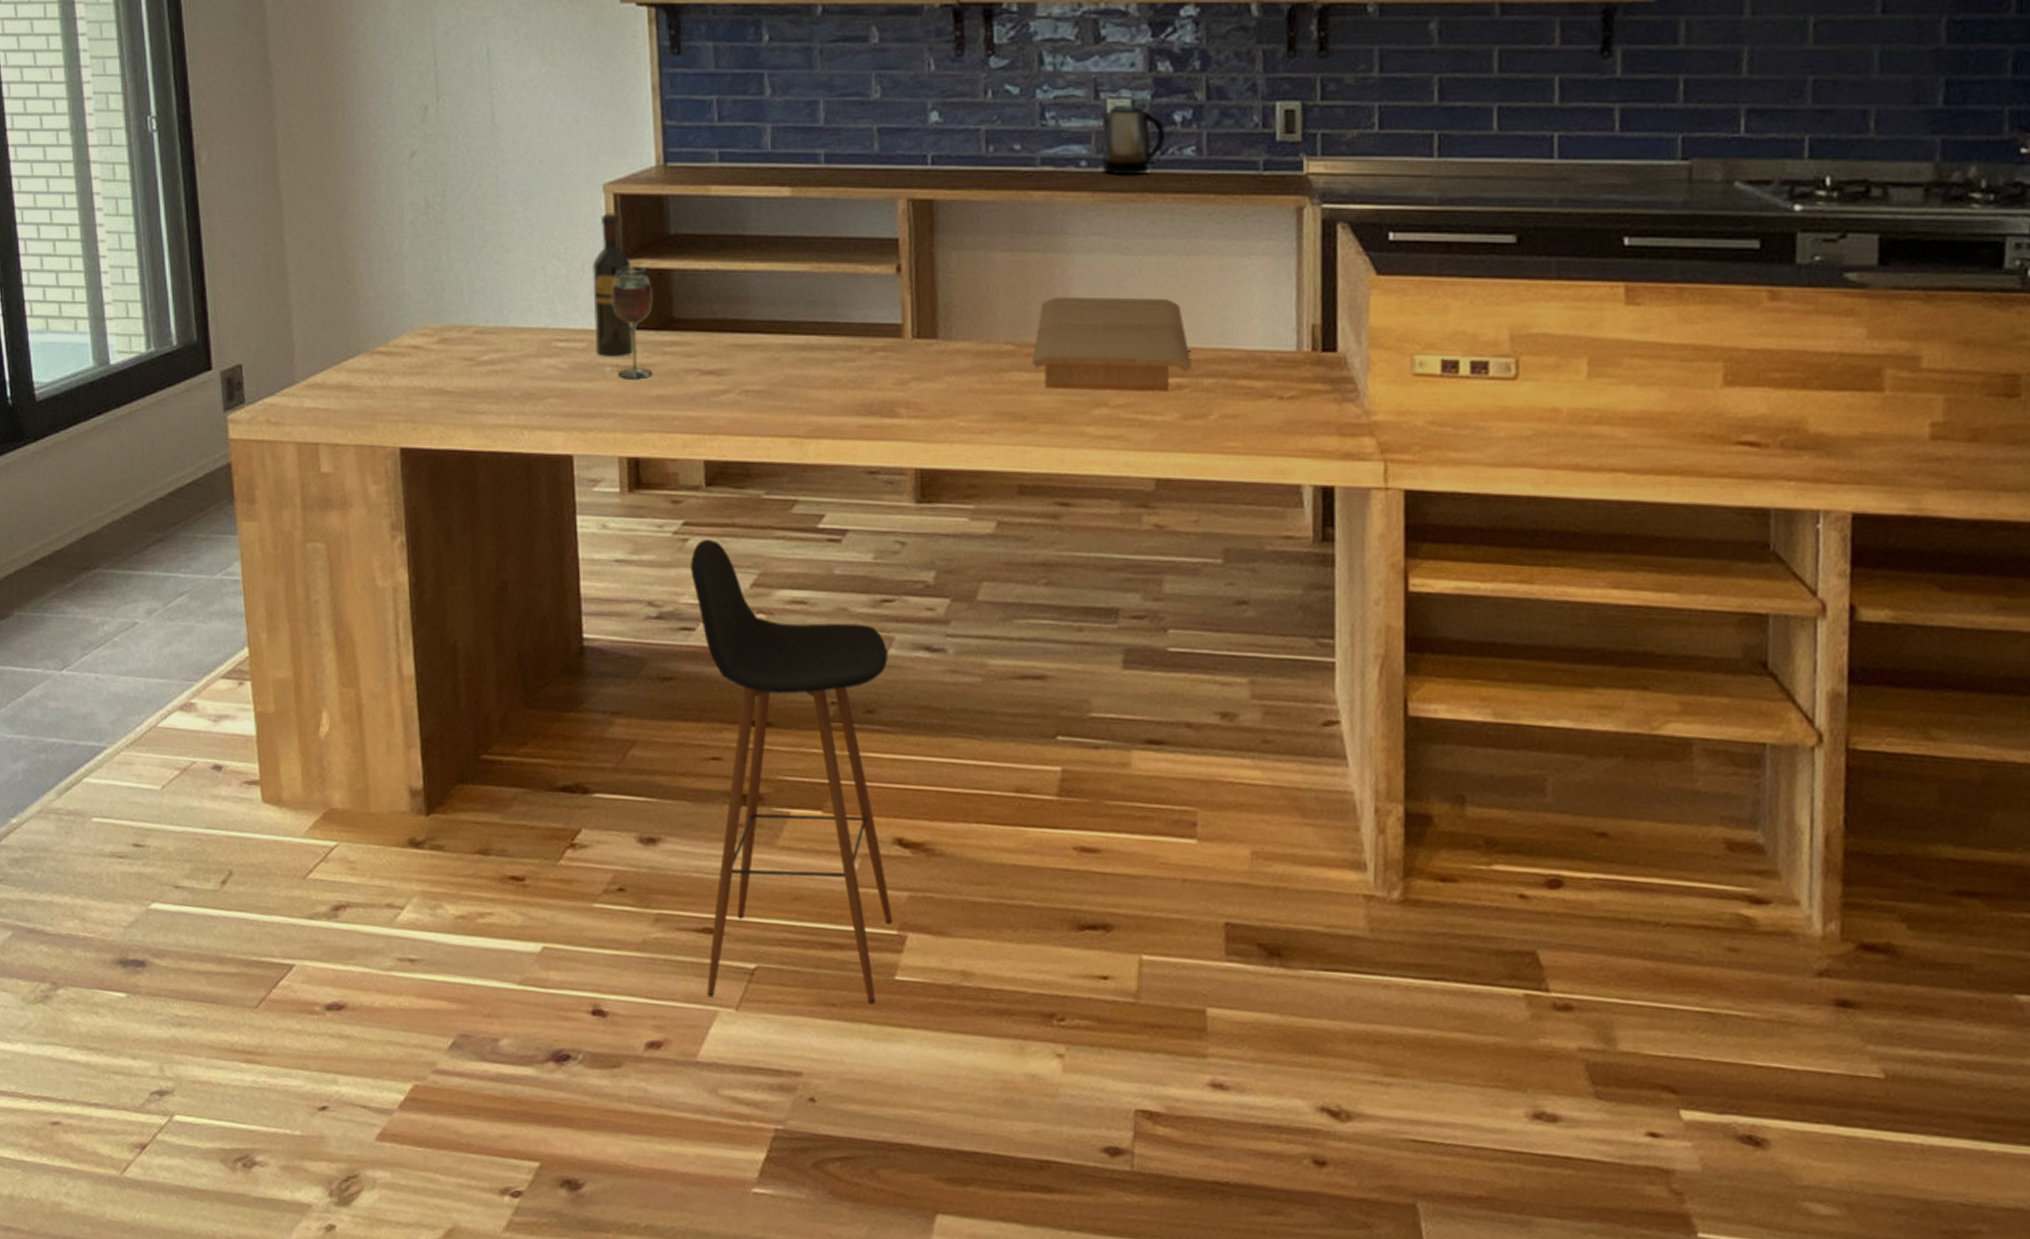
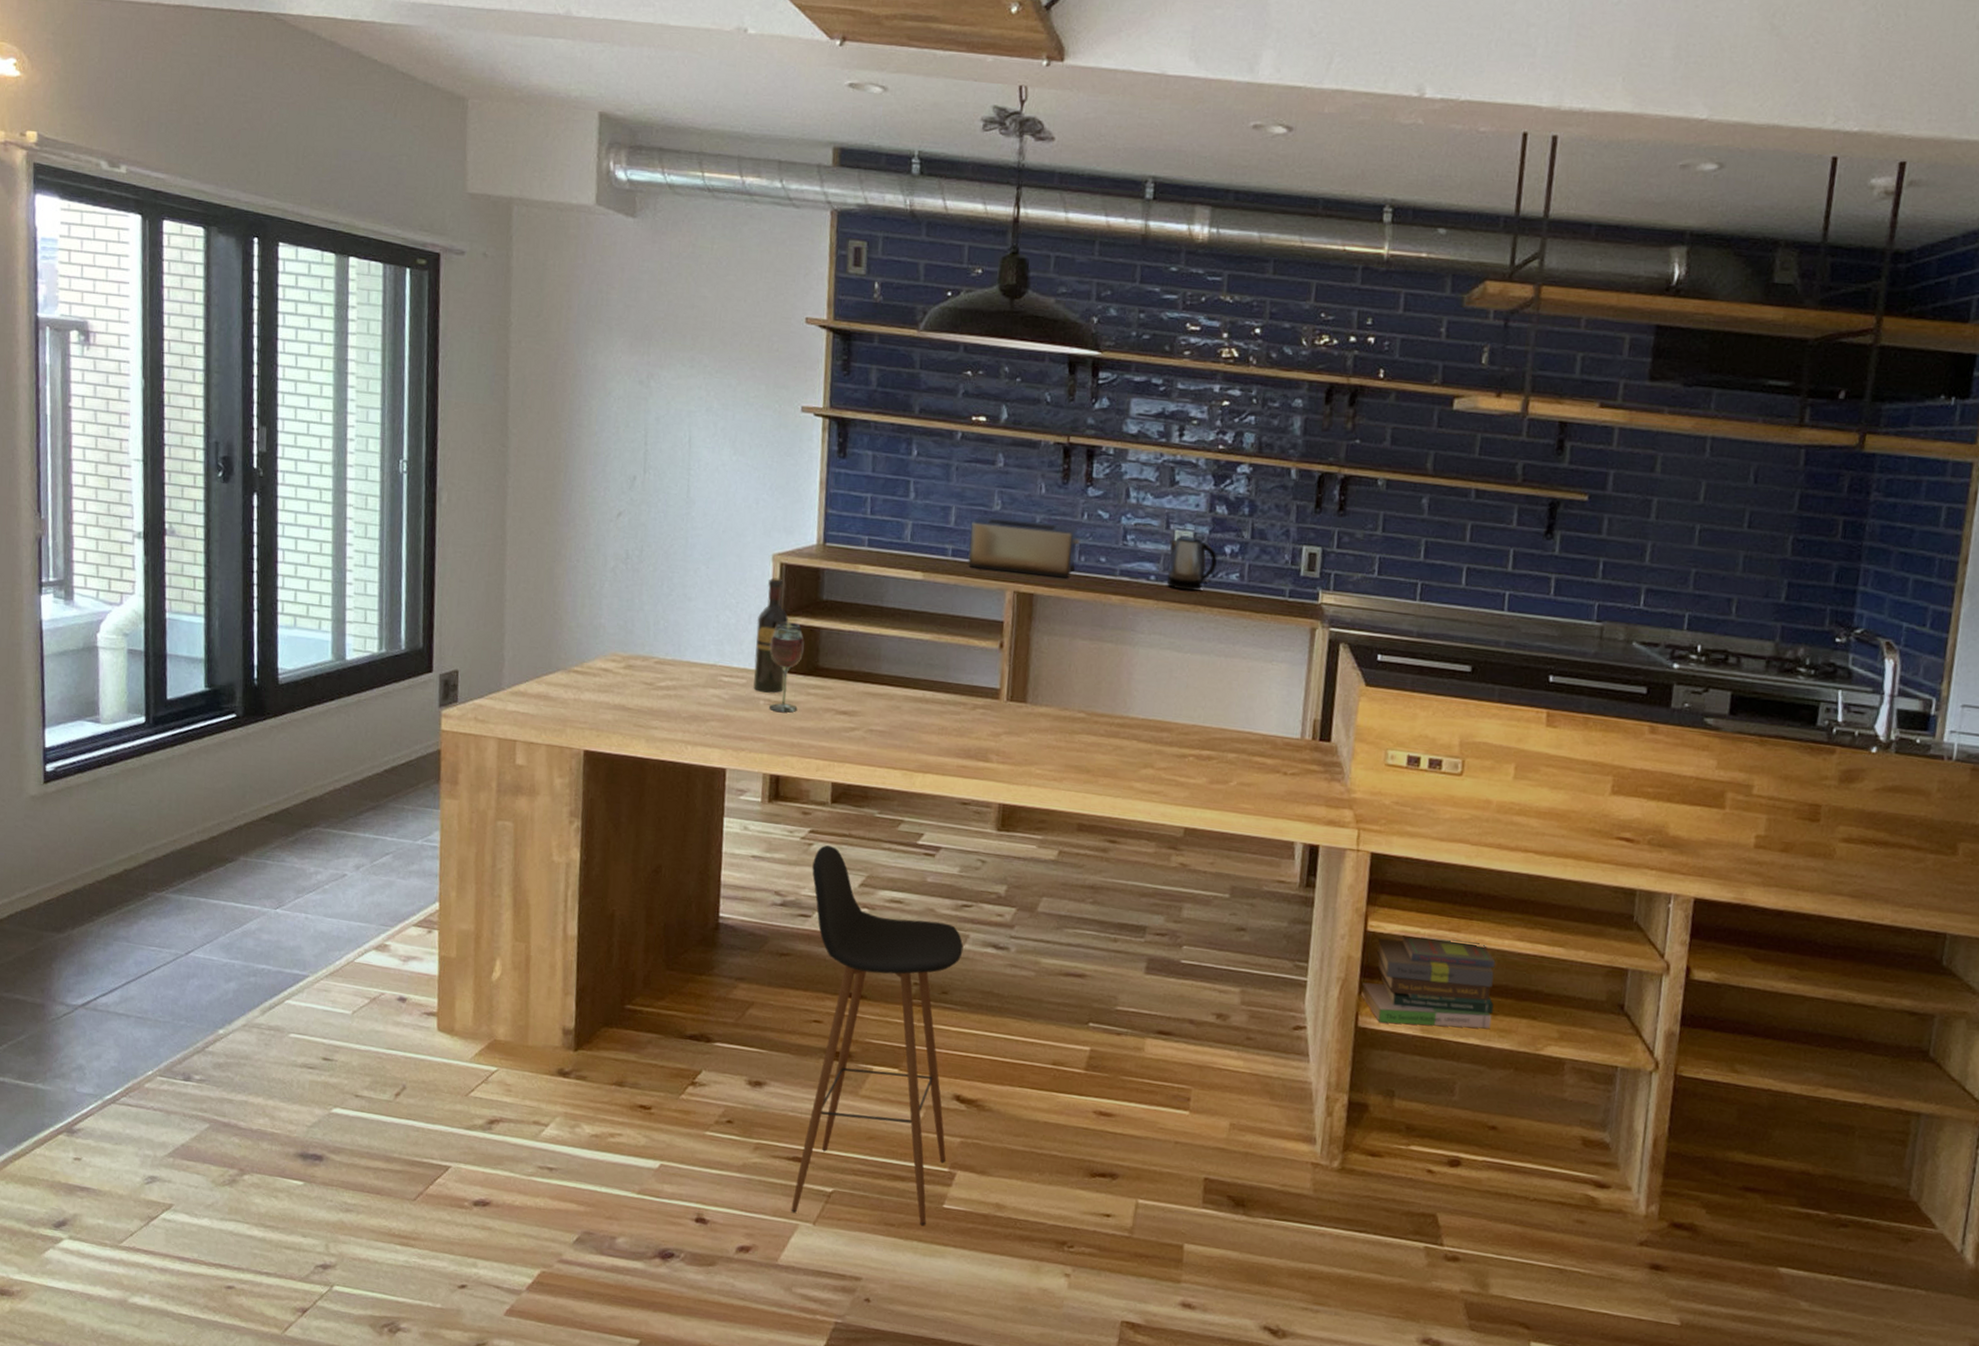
toaster: none [844,108,986,176] -> present [968,516,1080,578]
cutting board: present [1032,297,1192,392] -> none [1098,679,1221,761]
books: none [1407,594,1588,709] -> present [1360,936,1496,1029]

